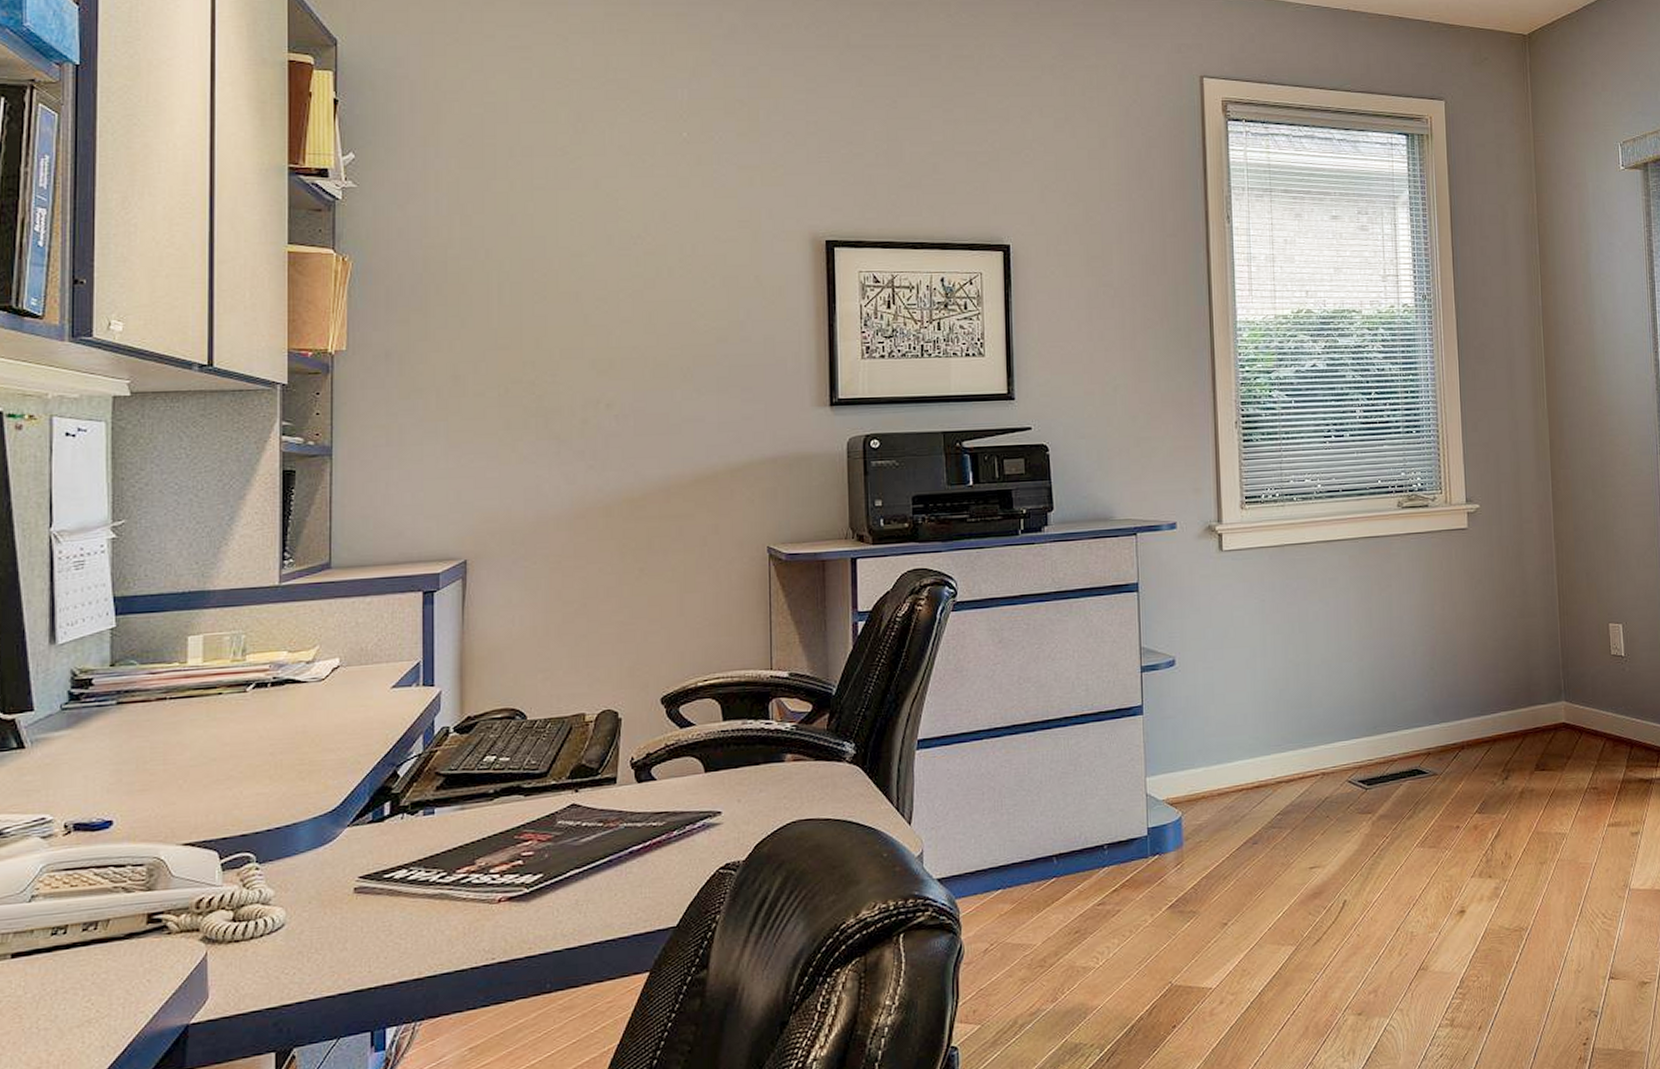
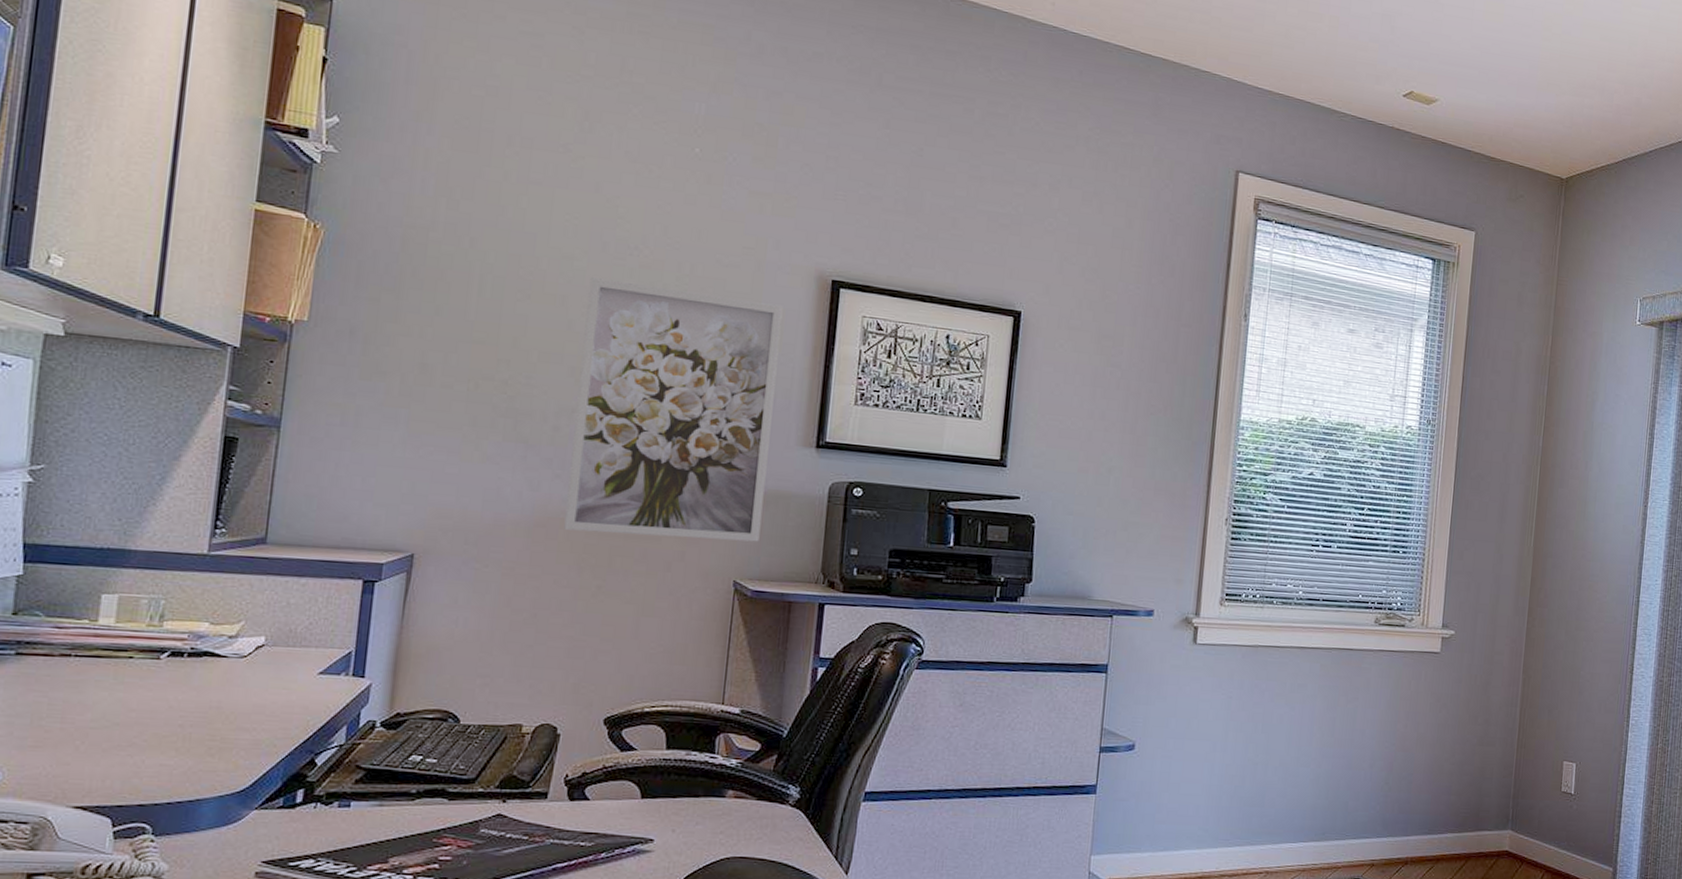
wall art: none [600,270,787,518] -> present [564,277,783,542]

